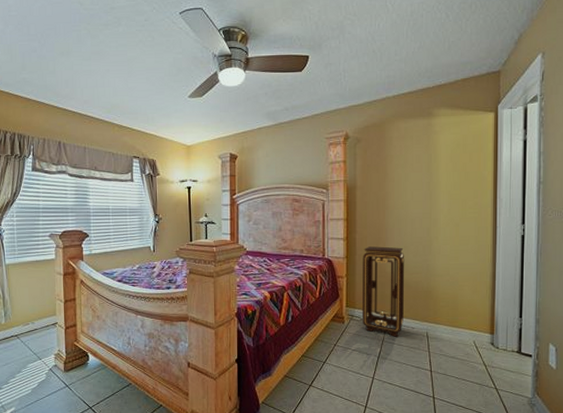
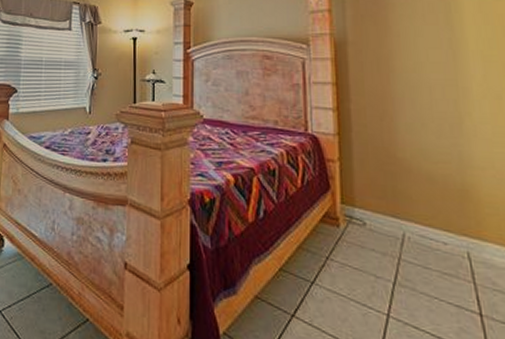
pedestal table: present [362,246,405,337] -> none [361,121,430,255]

